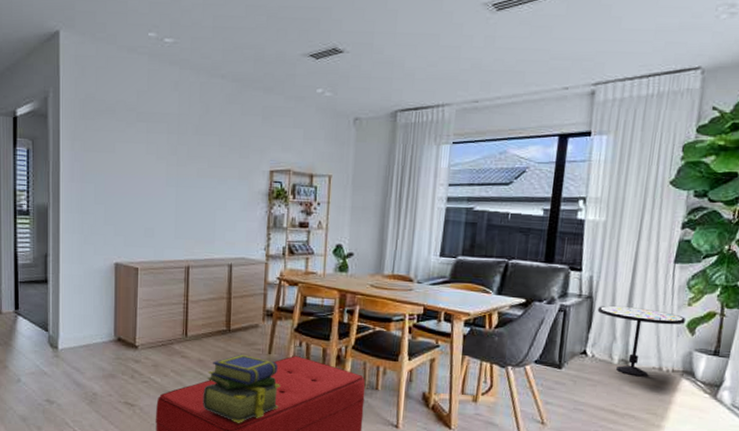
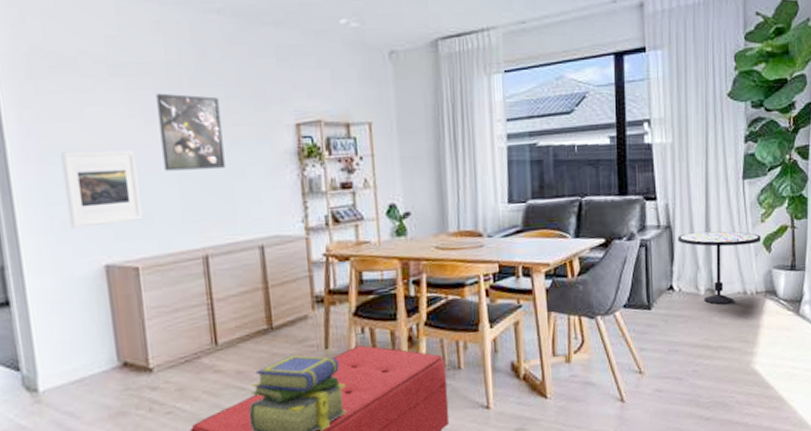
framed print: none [95,175,147,233] -> present [60,150,142,229]
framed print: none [167,137,213,201] -> present [156,93,225,171]

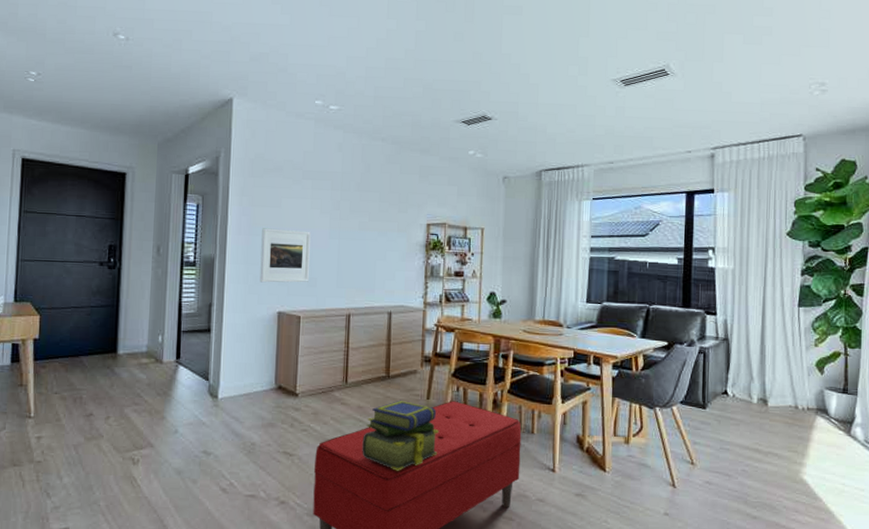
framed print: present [156,93,225,171] -> none [329,193,374,252]
side table: present [677,231,761,305] -> none [734,347,814,415]

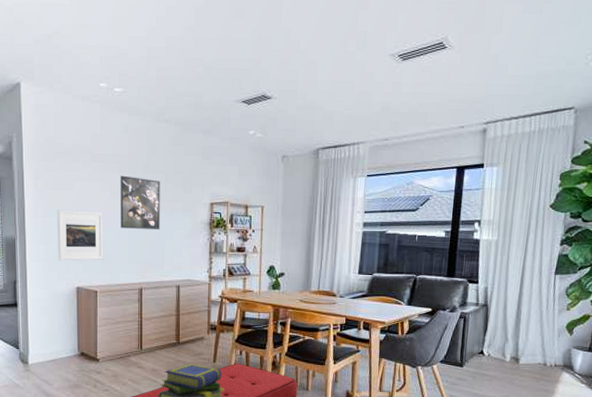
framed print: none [329,193,374,252] -> present [120,175,160,230]

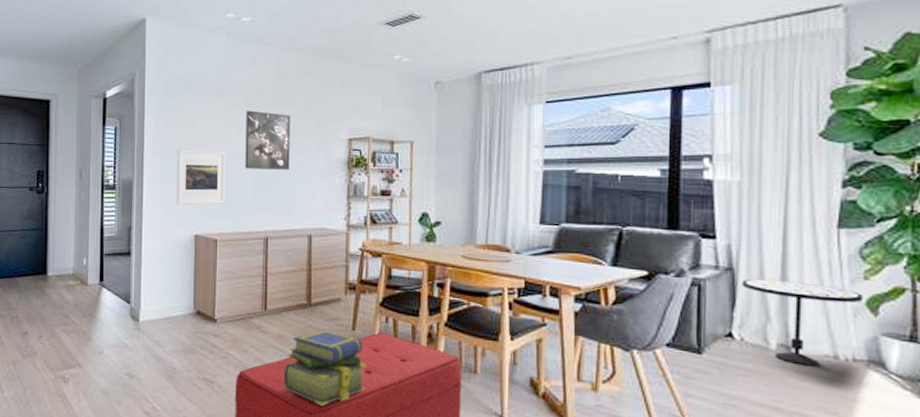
side table: none [492,312,565,372] -> present [741,279,863,367]

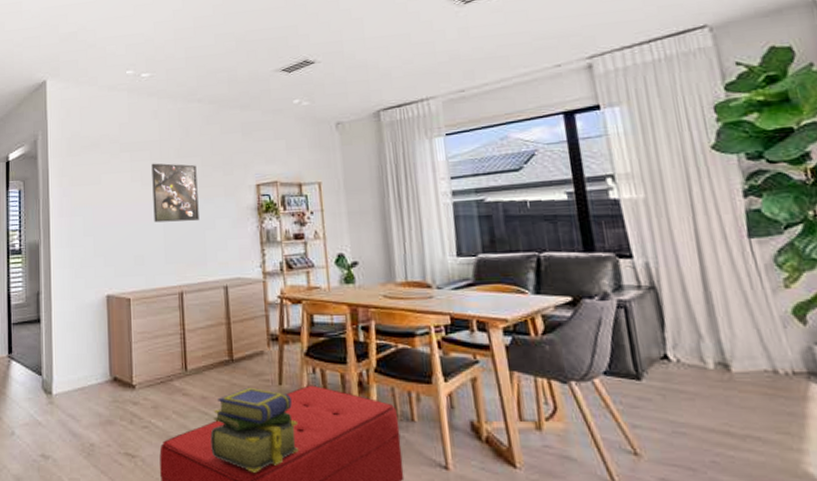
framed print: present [176,149,225,205] -> none [84,206,135,265]
side table: present [741,279,863,367] -> none [666,295,789,384]

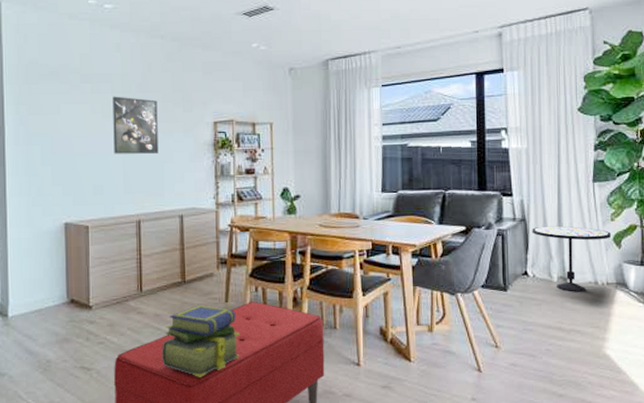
side table: none [666,295,789,384] -> present [532,226,611,292]

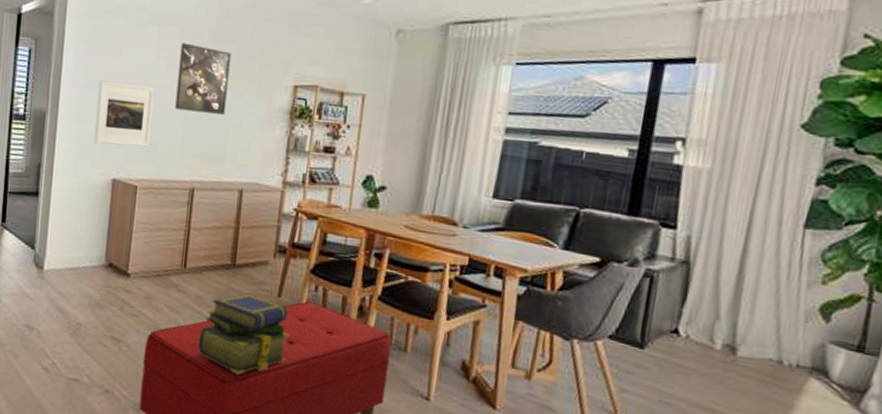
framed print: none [42,136,94,194] -> present [94,80,154,147]
side table: present [532,226,611,292] -> none [695,274,818,370]

